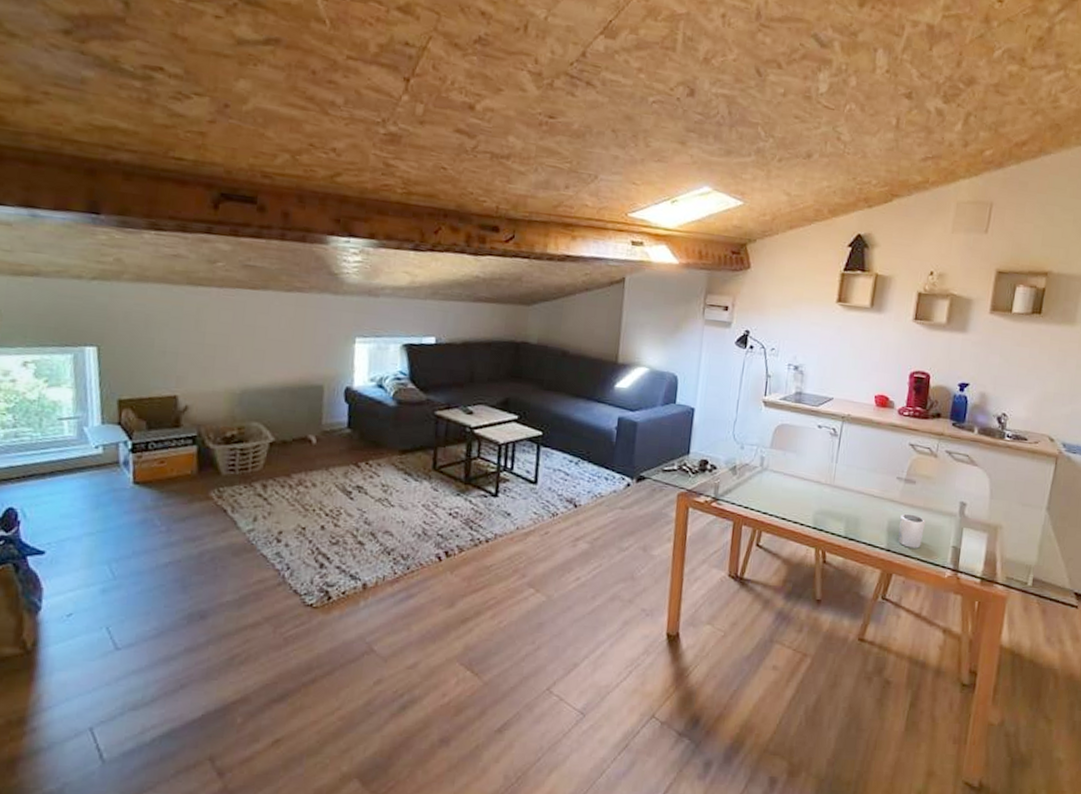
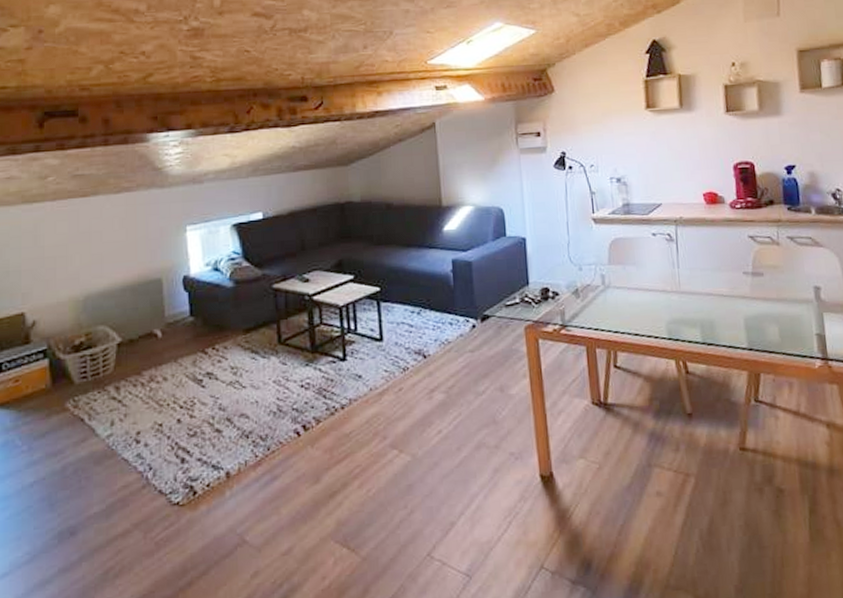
mug: present [898,513,925,549] -> none [755,307,784,343]

